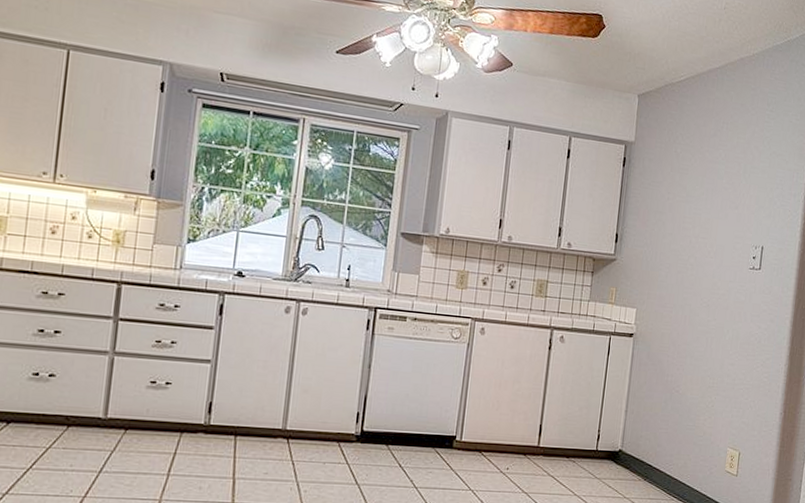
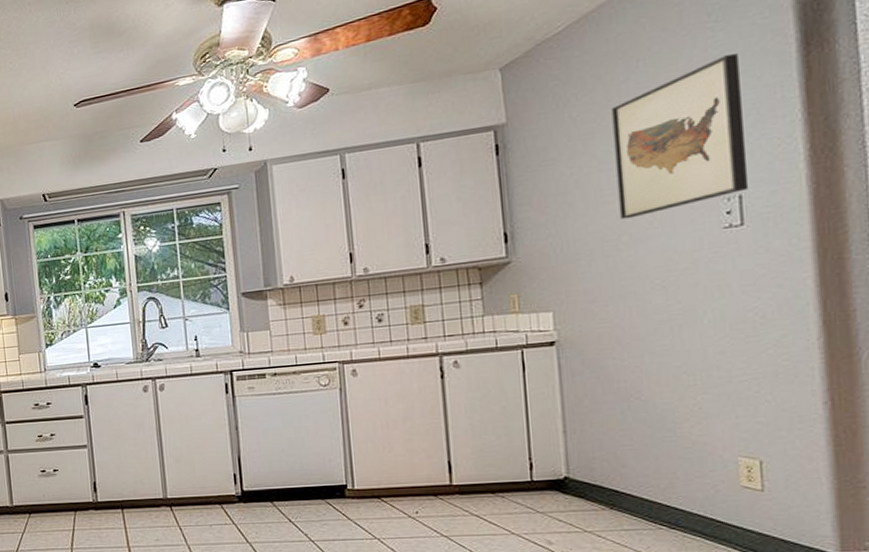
wall art: none [692,138,779,246] -> present [611,54,749,220]

